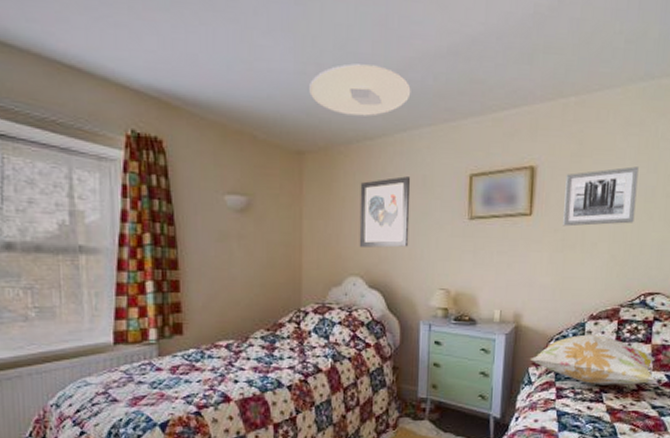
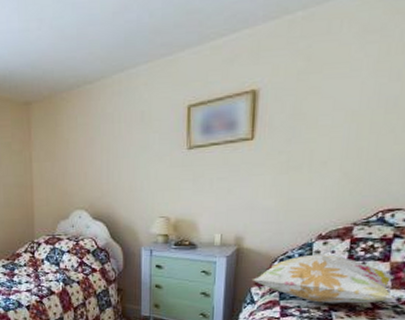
ceiling light: present [309,63,411,116] -> none [33,12,127,64]
wall art: present [359,176,411,248] -> none [82,114,130,183]
wall art: present [563,166,639,227] -> none [288,76,378,148]

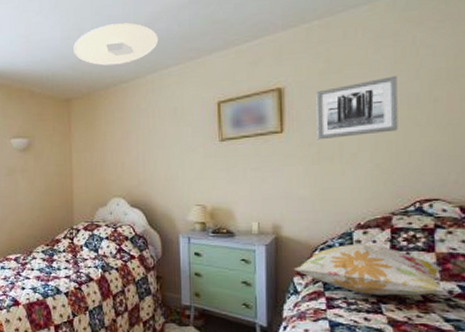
ceiling light: none [33,12,127,64] -> present [73,22,159,66]
wall art: none [288,76,378,148] -> present [316,76,398,140]

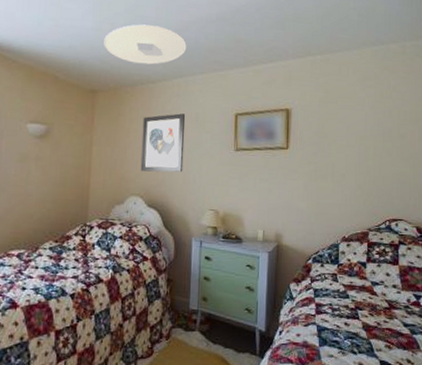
wall art: none [119,110,165,172] -> present [140,113,186,172]
decorative pillow: present [293,243,447,296] -> none [290,254,406,303]
wall art: present [316,76,398,140] -> none [315,112,376,160]

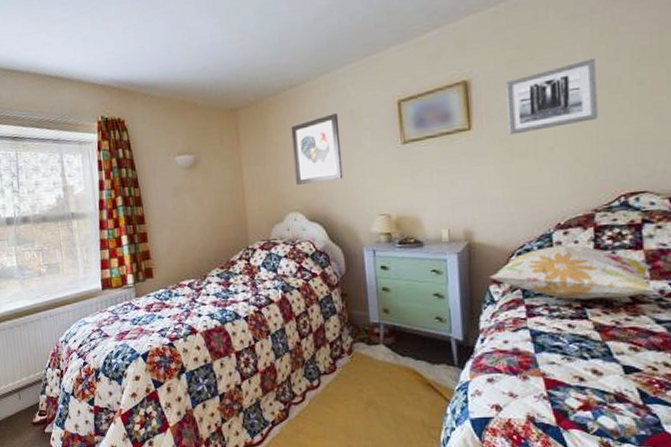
ceiling light: present [104,24,187,65] -> none [236,20,329,70]
decorative pillow: none [290,254,406,303] -> present [488,244,658,300]
wall art: none [315,112,376,160] -> present [506,58,598,135]

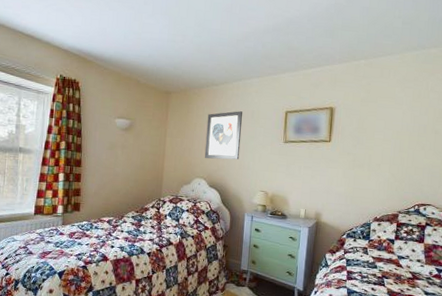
decorative pillow: present [488,244,658,300] -> none [326,232,429,274]
wall art: present [506,58,598,135] -> none [354,110,413,152]

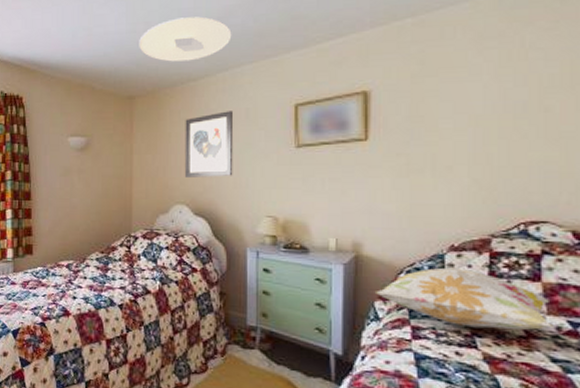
ceiling light: none [177,35,246,70] -> present [139,16,232,62]
decorative pillow: none [326,232,429,274] -> present [374,267,555,330]

